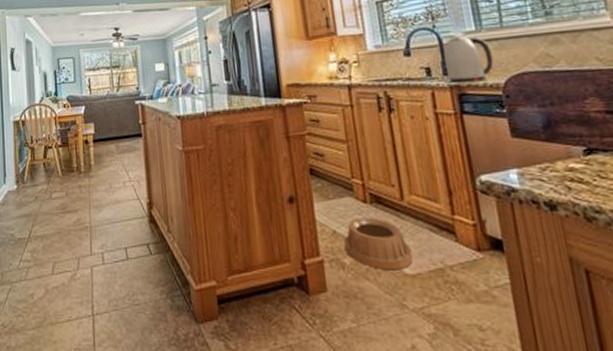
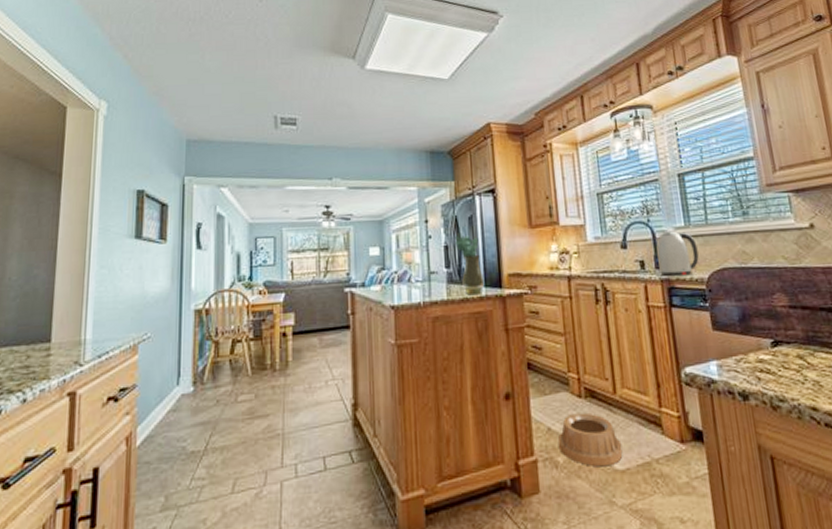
vase: none [233,47,264,106] -> present [455,233,485,296]

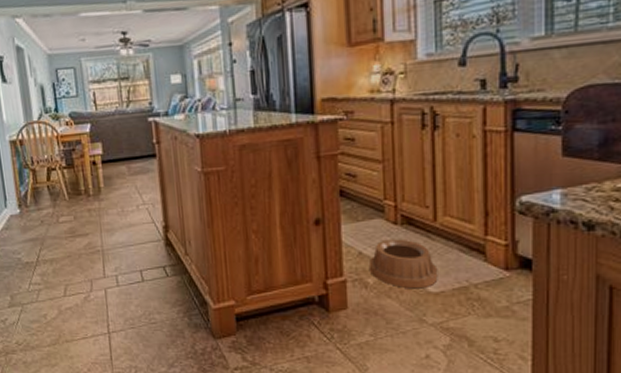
vase: present [455,233,485,296] -> none [262,55,295,123]
kettle: present [656,231,699,278] -> none [502,42,558,98]

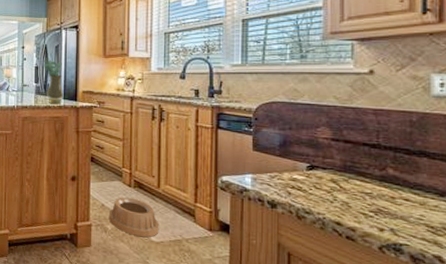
vase: none [262,55,295,123] -> present [44,58,64,105]

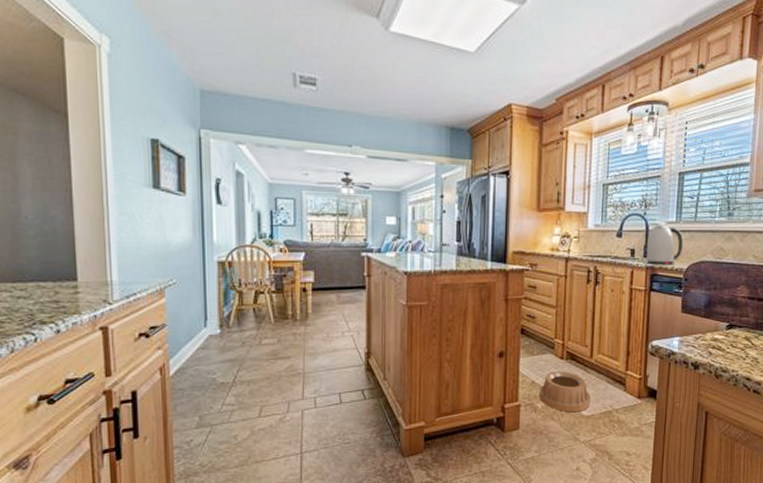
vase: present [44,58,64,105] -> none [467,210,491,268]
kettle: none [211,67,250,105] -> present [646,225,683,266]

